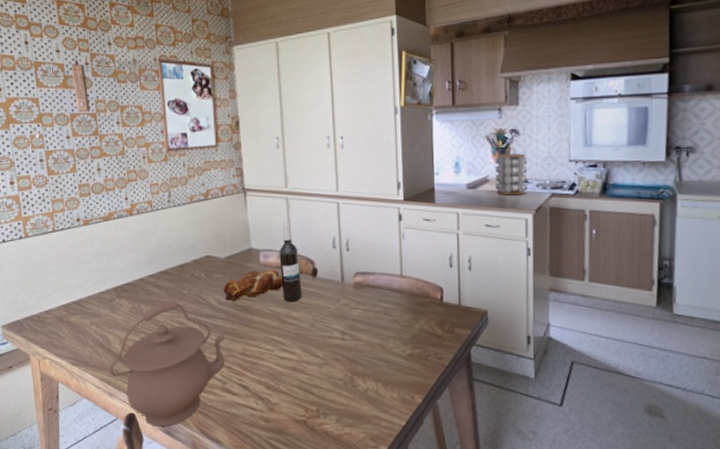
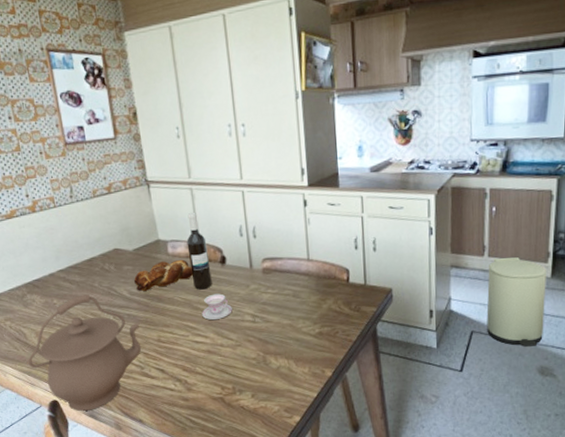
teacup: none [289,307,321,336] -> present [202,293,232,321]
spice rack: present [494,147,528,196] -> none [397,128,430,178]
pedal bin: none [588,284,652,382] -> present [486,257,547,347]

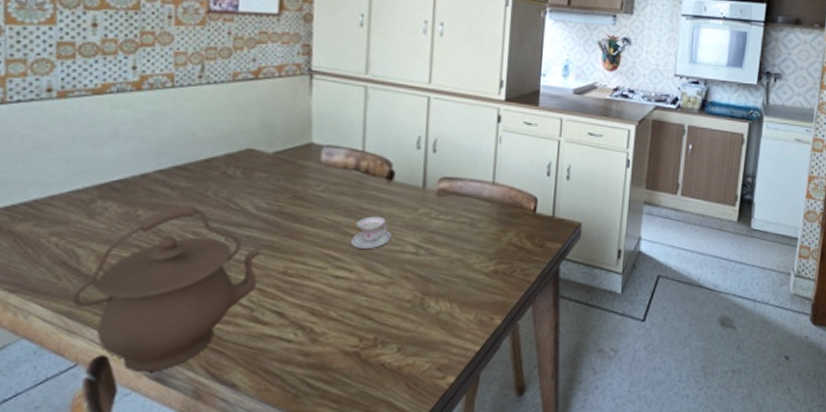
bread loaf: present [133,259,193,292] -> none [265,170,349,208]
wine bottle: present [186,212,212,290] -> none [346,114,374,210]
pedal bin: present [486,257,547,347] -> none [673,198,735,295]

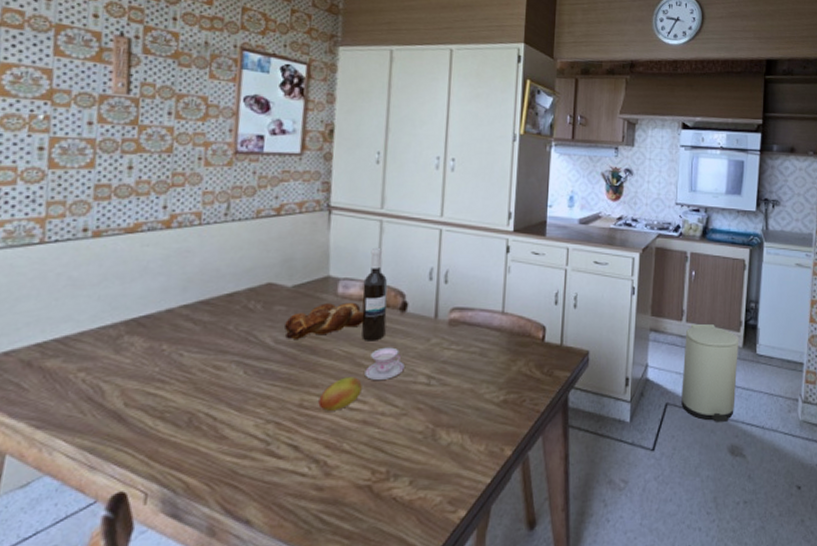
teapot: present [71,206,262,374] -> none [94,340,279,510]
bread loaf: none [265,170,349,208] -> present [283,302,364,340]
fruit: none [303,245,348,279] -> present [318,377,362,411]
wine bottle: none [346,114,374,210] -> present [361,247,388,341]
pedal bin: none [673,198,735,295] -> present [681,324,739,422]

